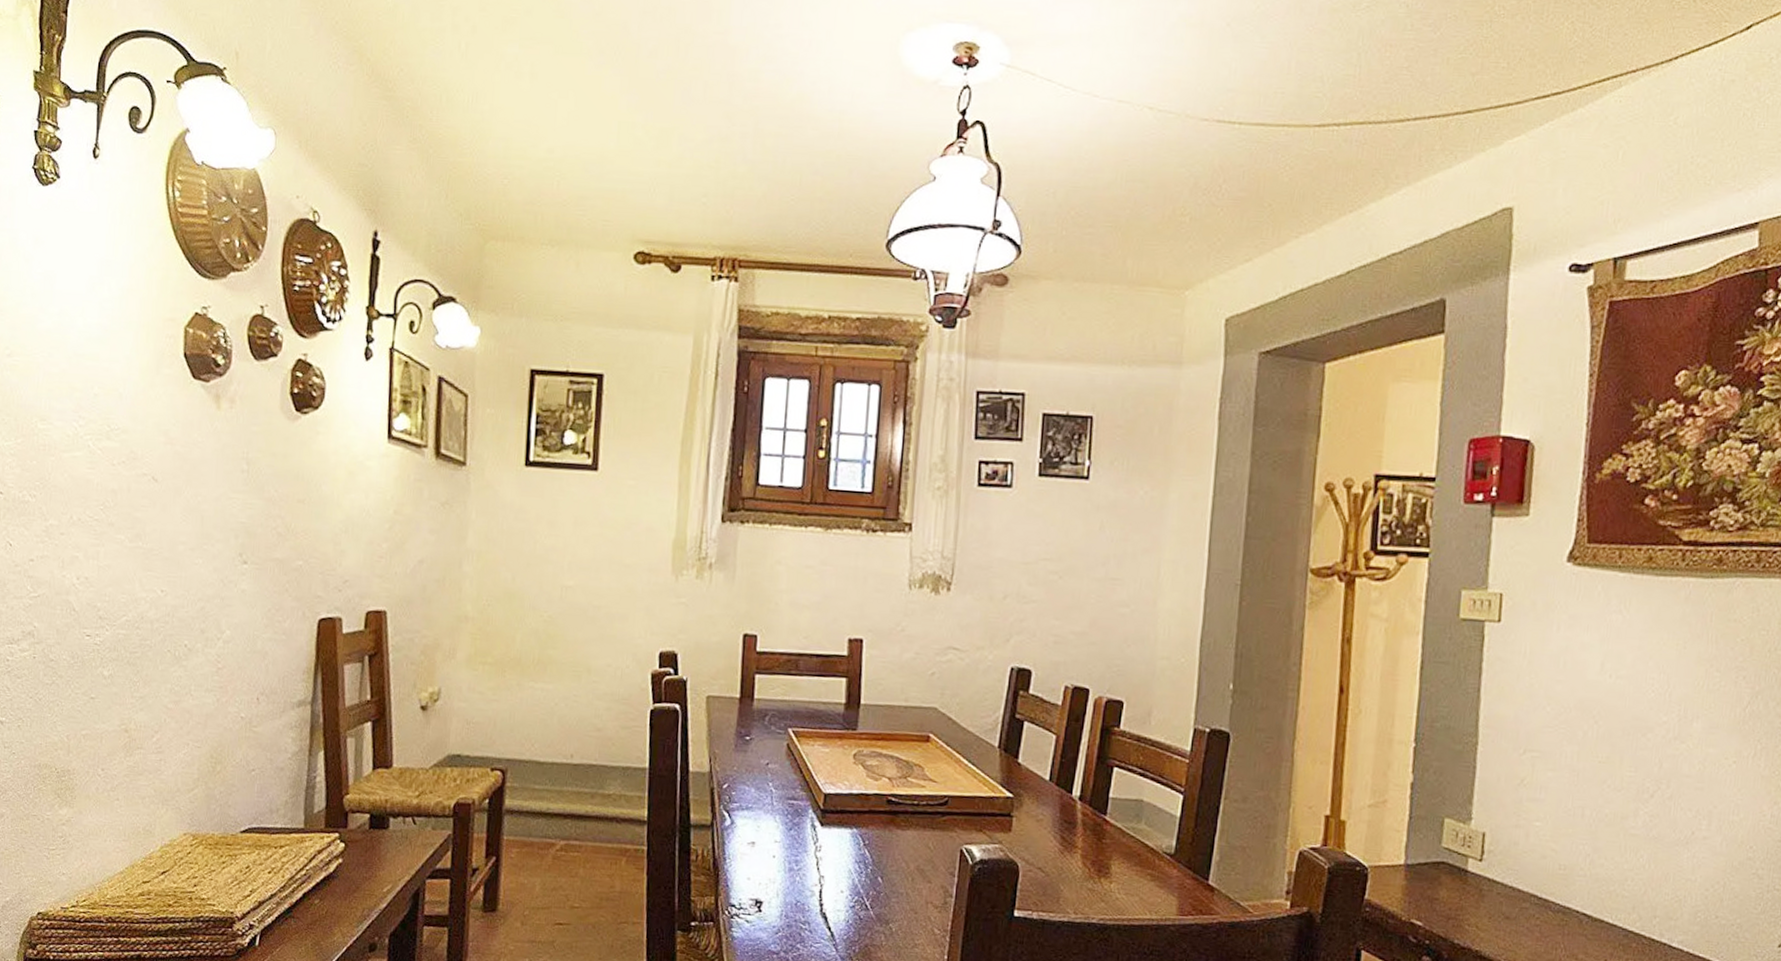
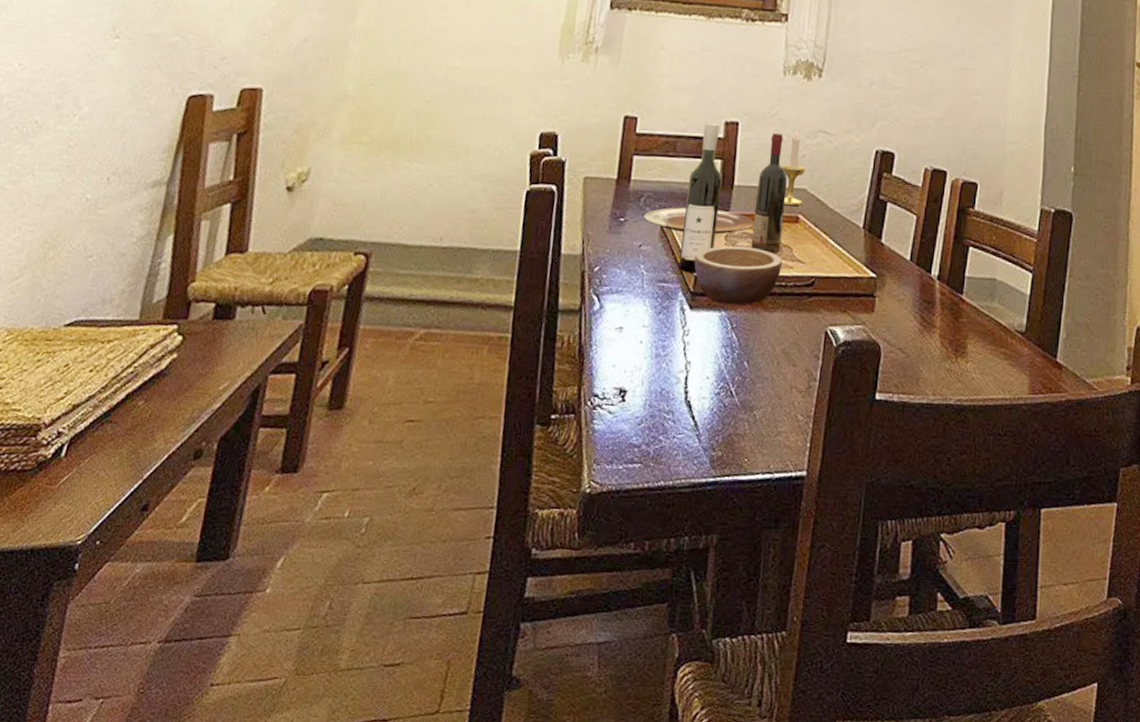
plate: none [769,726,884,753] -> present [643,207,755,234]
bottle: none [807,639,849,792] -> present [679,122,723,274]
bowl: none [823,764,914,823] -> present [694,245,782,306]
wine bottle: none [880,649,917,773] -> present [750,132,788,254]
candlestick: none [908,647,936,725] -> present [780,130,806,207]

